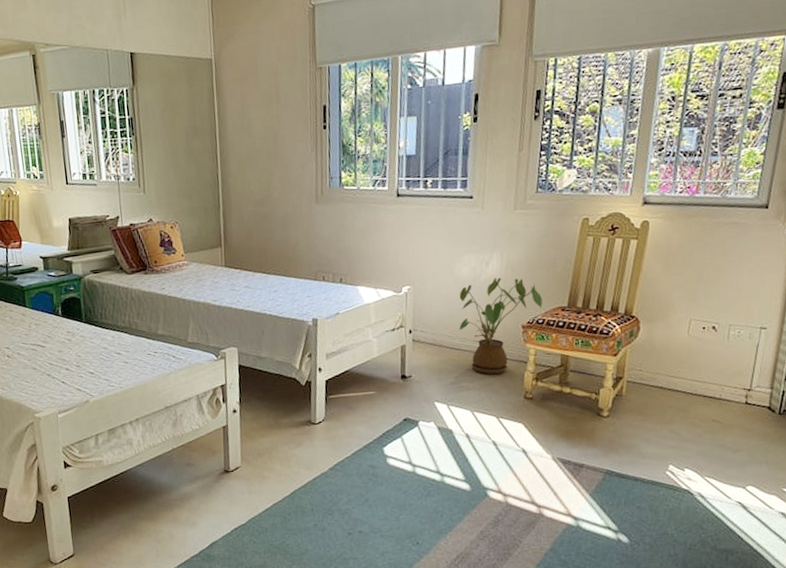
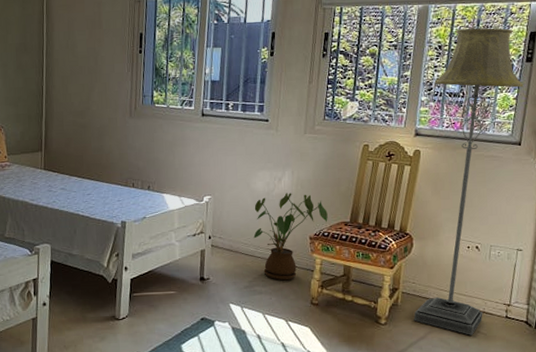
floor lamp: none [640,70,773,425] -> present [413,28,524,335]

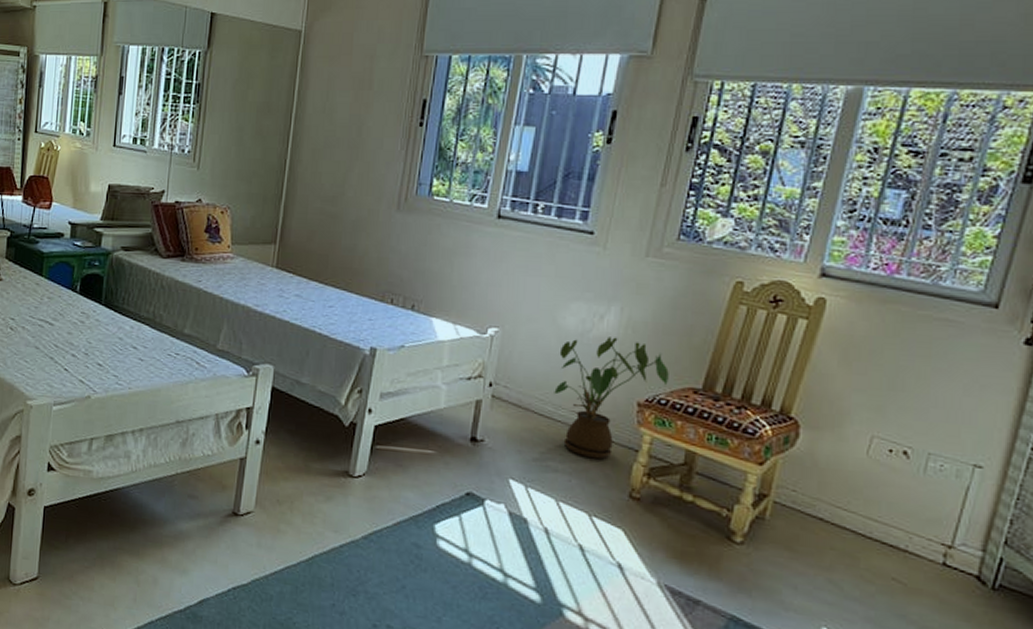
floor lamp: present [413,28,524,335] -> none [788,125,1014,582]

